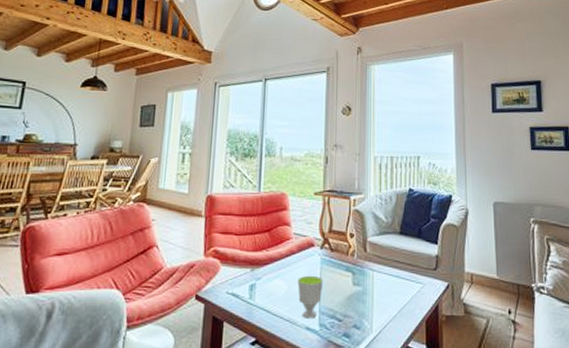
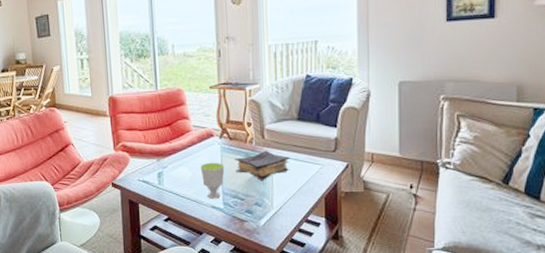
book: none [334,264,391,299] -> present [235,150,290,180]

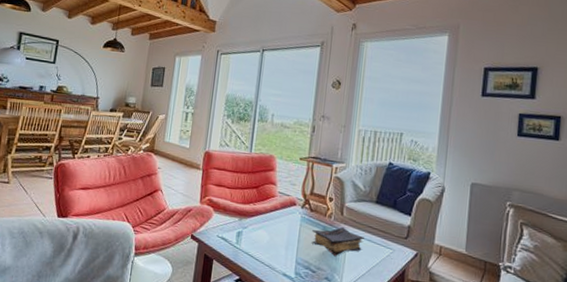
cup: present [200,162,225,199] -> none [278,230,302,267]

